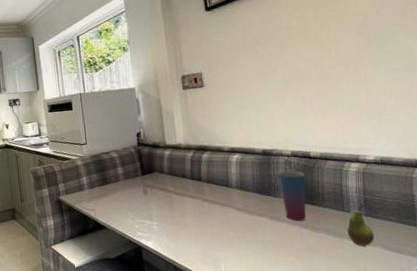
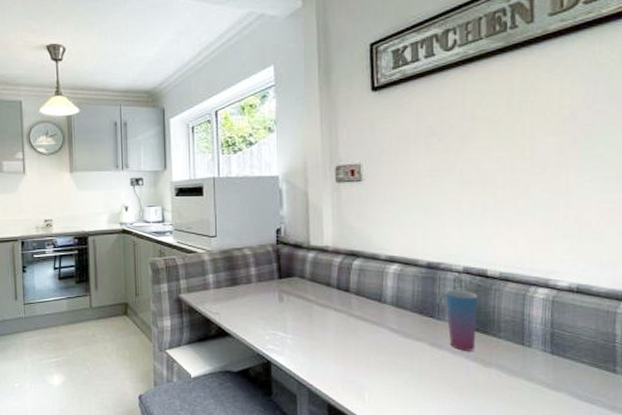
fruit: present [347,203,374,246] -> none [525,338,560,390]

